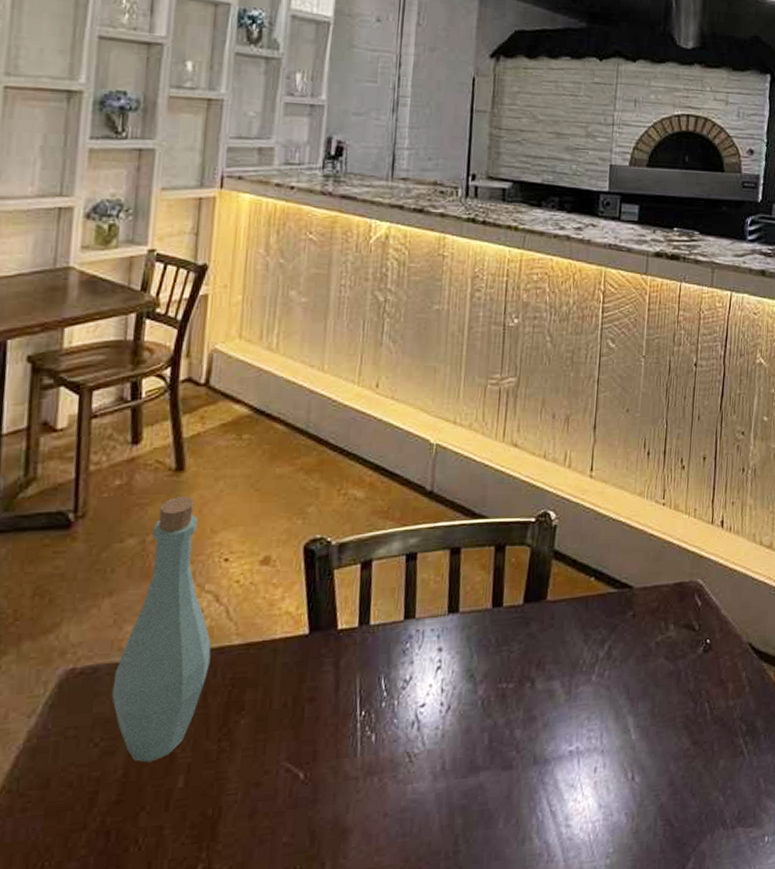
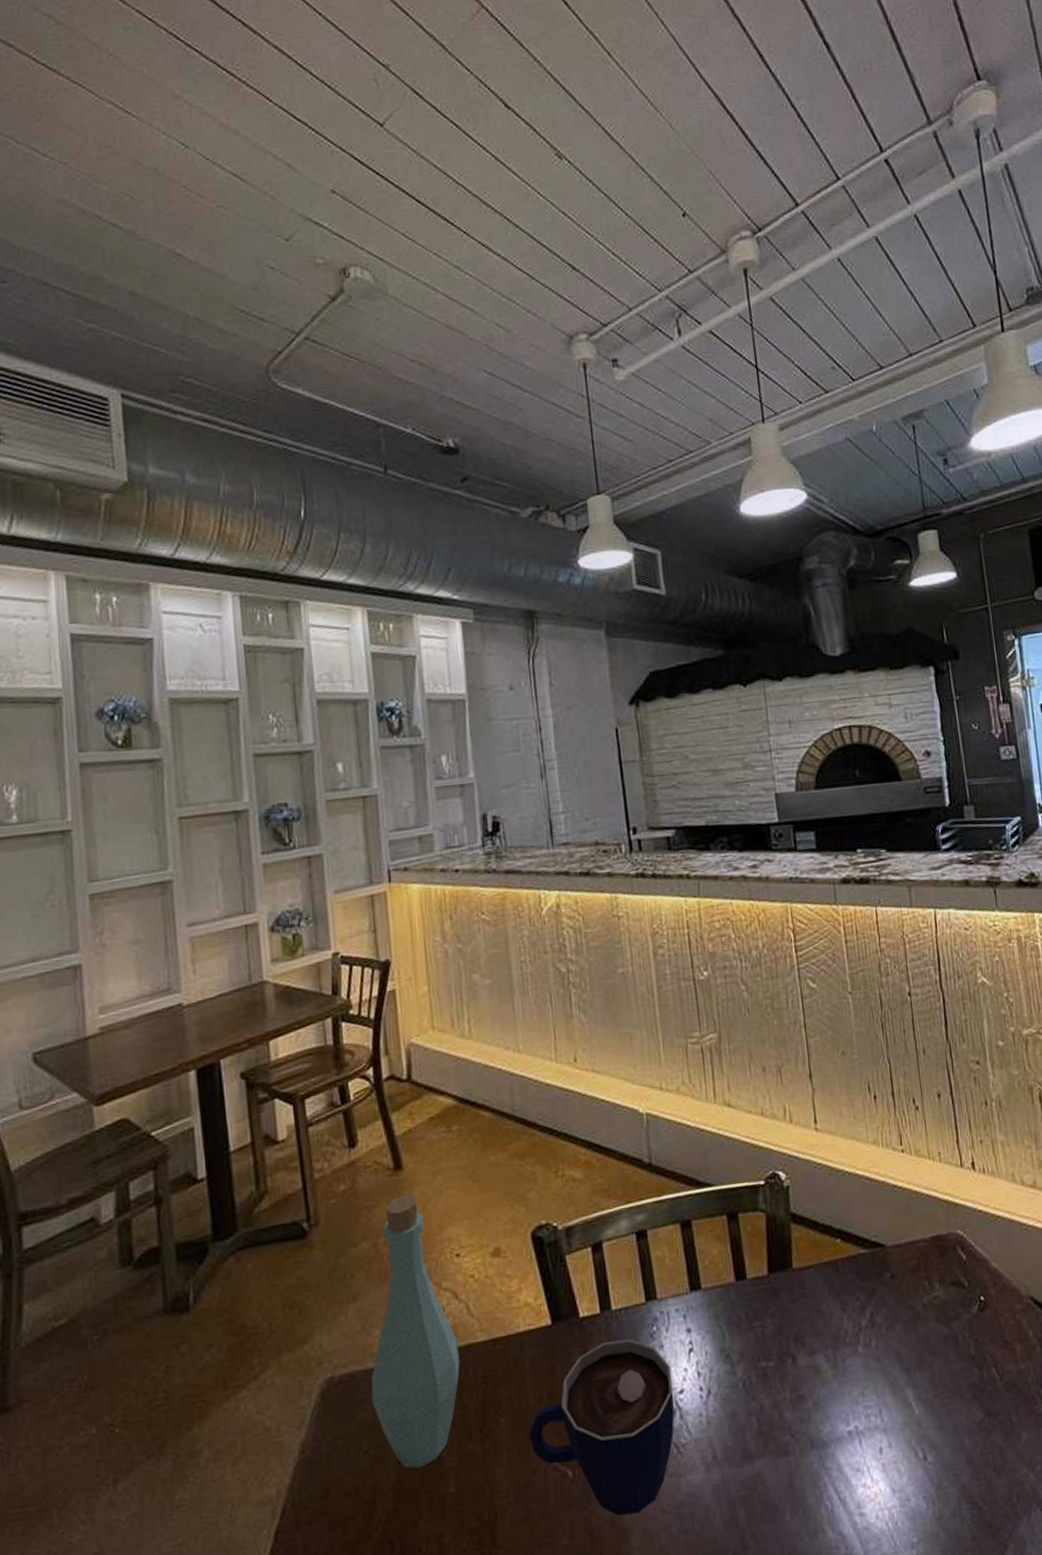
cup: none [267,653,417,818] -> present [528,1339,675,1516]

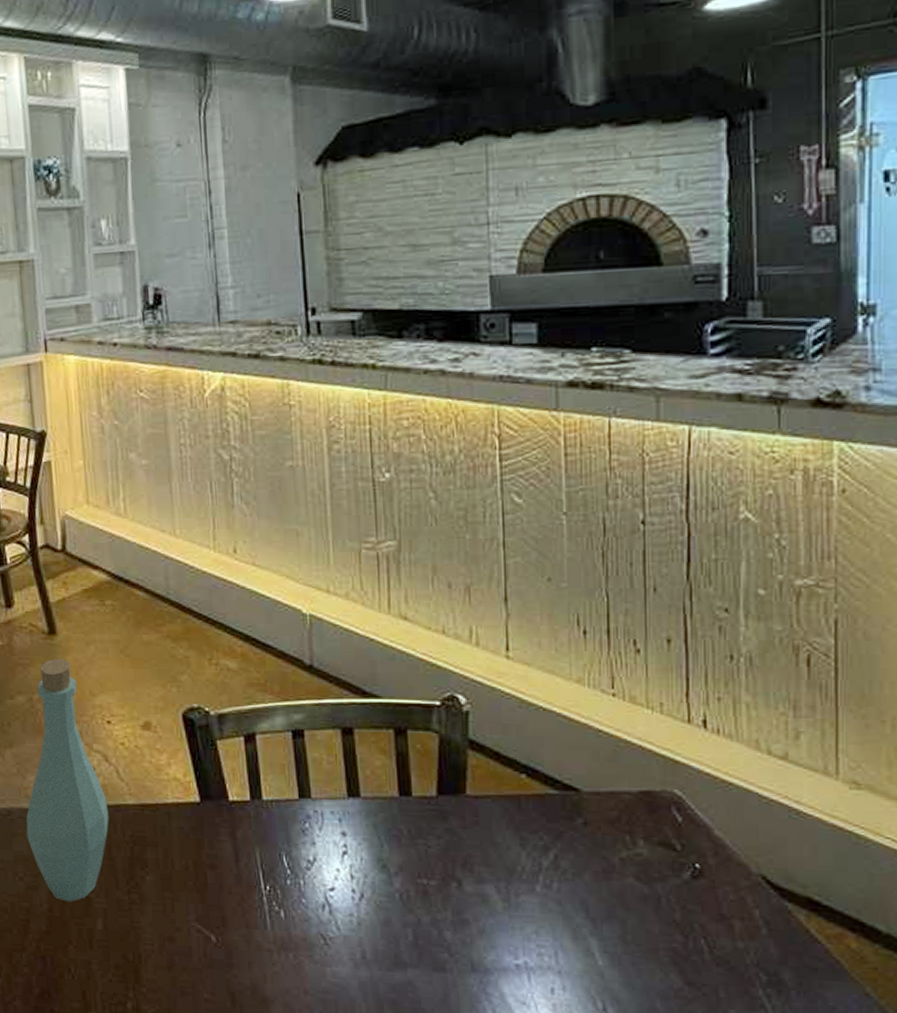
cup: present [528,1339,675,1516] -> none [173,828,324,988]

